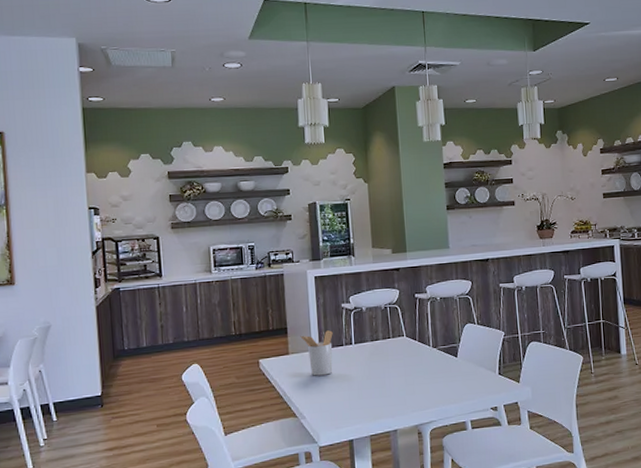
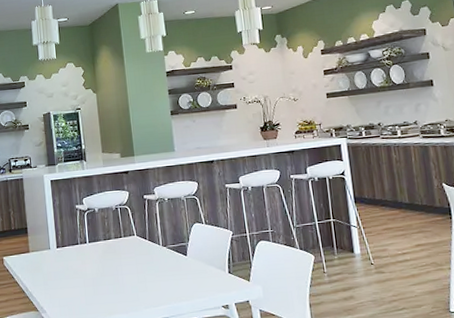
utensil holder: present [300,330,333,376] -> none [39,230,70,273]

